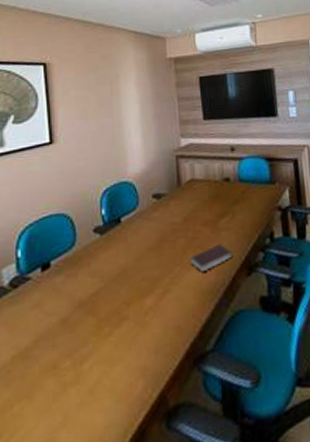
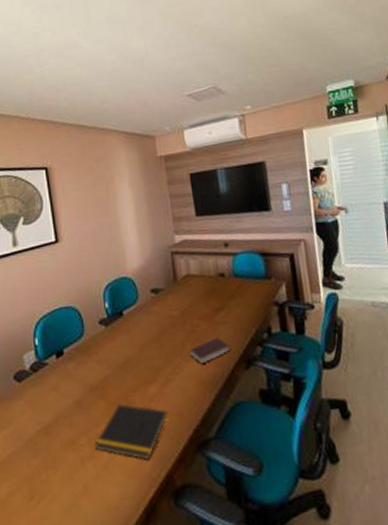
notepad: none [79,319,164,380] -> present [94,404,168,460]

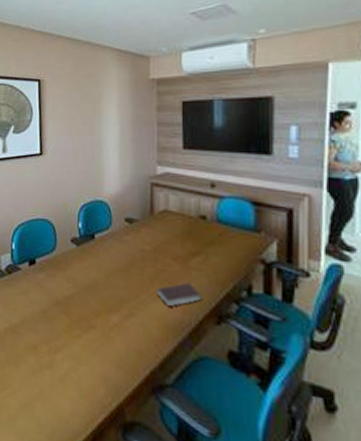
notepad: present [94,404,168,460] -> none [53,324,126,386]

